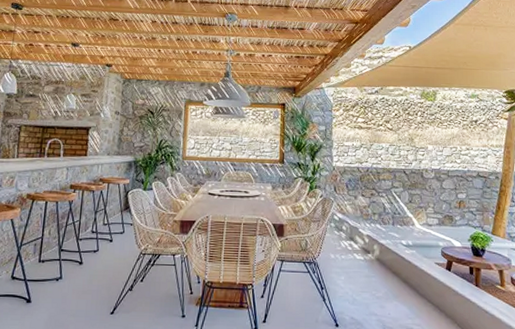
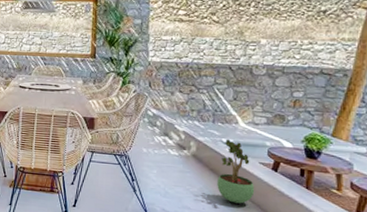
potted plant: none [400,241,433,306] -> present [217,139,255,204]

